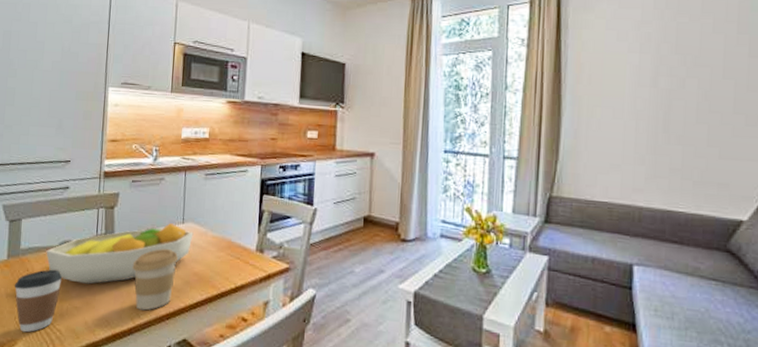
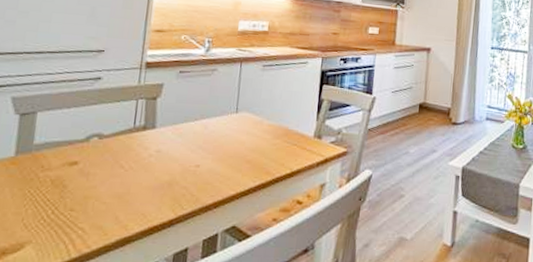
coffee cup: present [14,269,63,333] -> none [23,164,89,234]
fruit bowl: present [46,223,194,284] -> none [68,113,248,178]
coffee cup: present [132,248,178,311] -> none [176,138,229,201]

